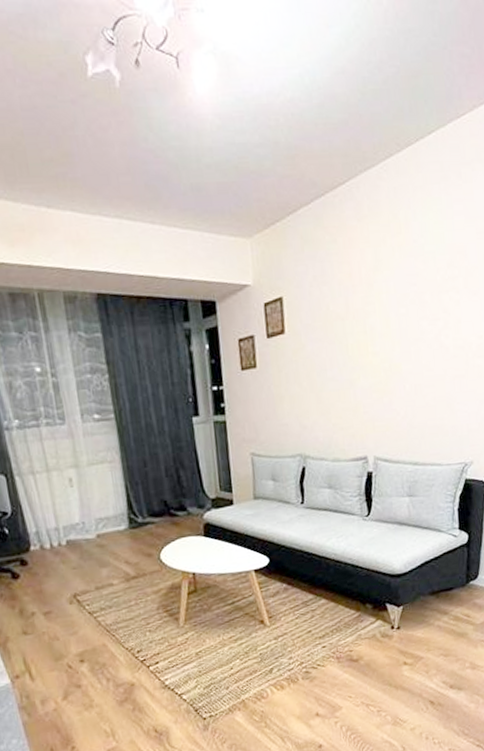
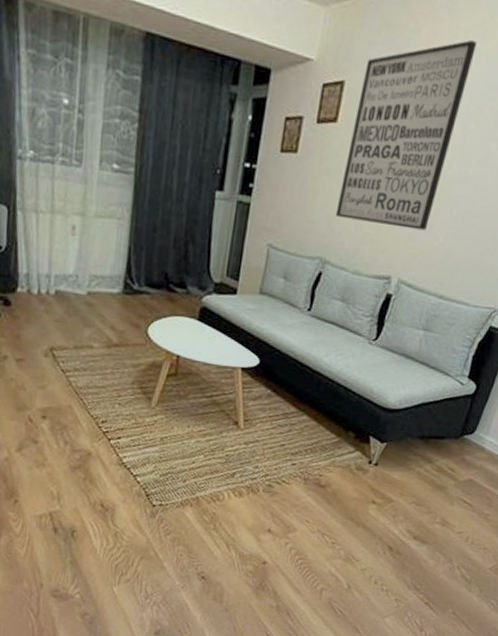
wall art: none [297,238,389,416] -> present [335,39,477,231]

